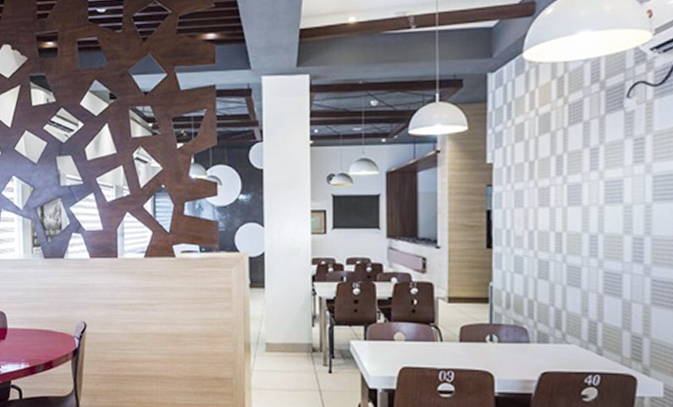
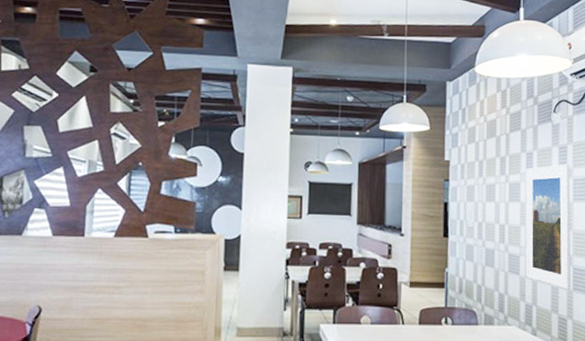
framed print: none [589,158,649,304] -> present [525,164,571,289]

